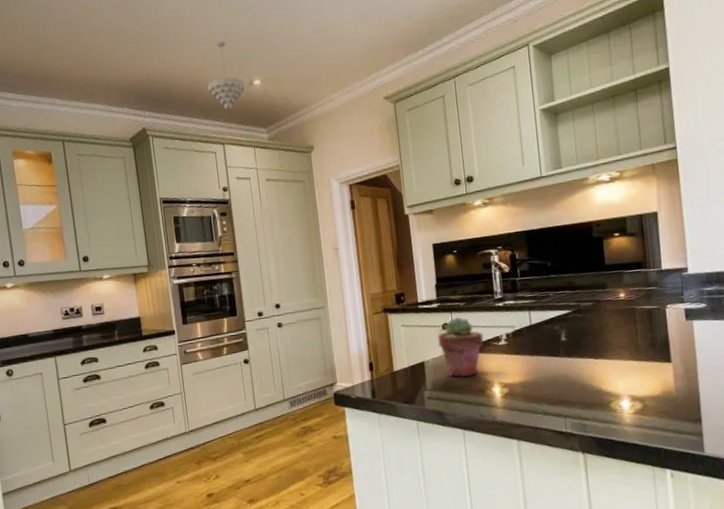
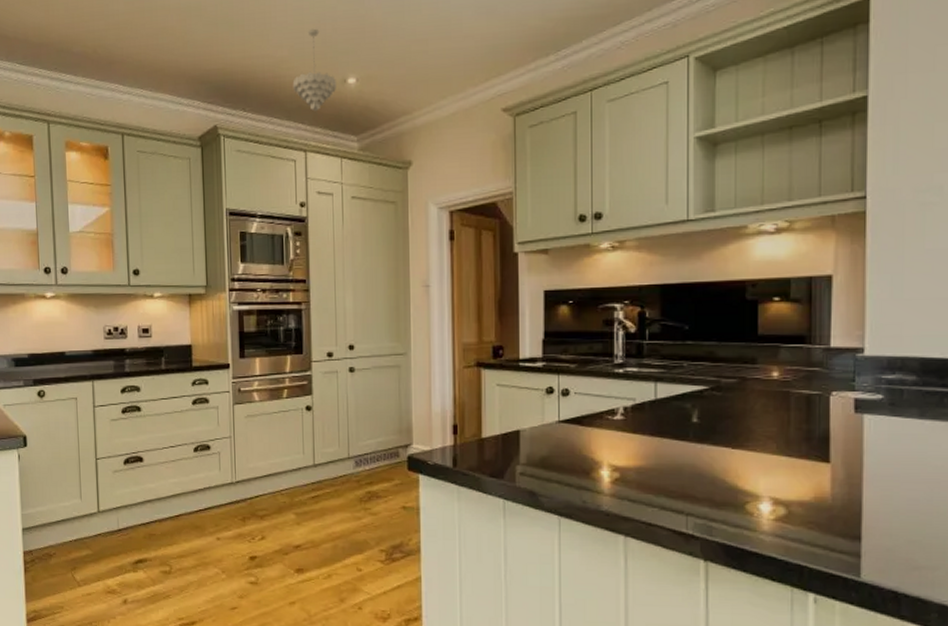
potted succulent: present [437,317,484,378] -> none [539,381,595,454]

